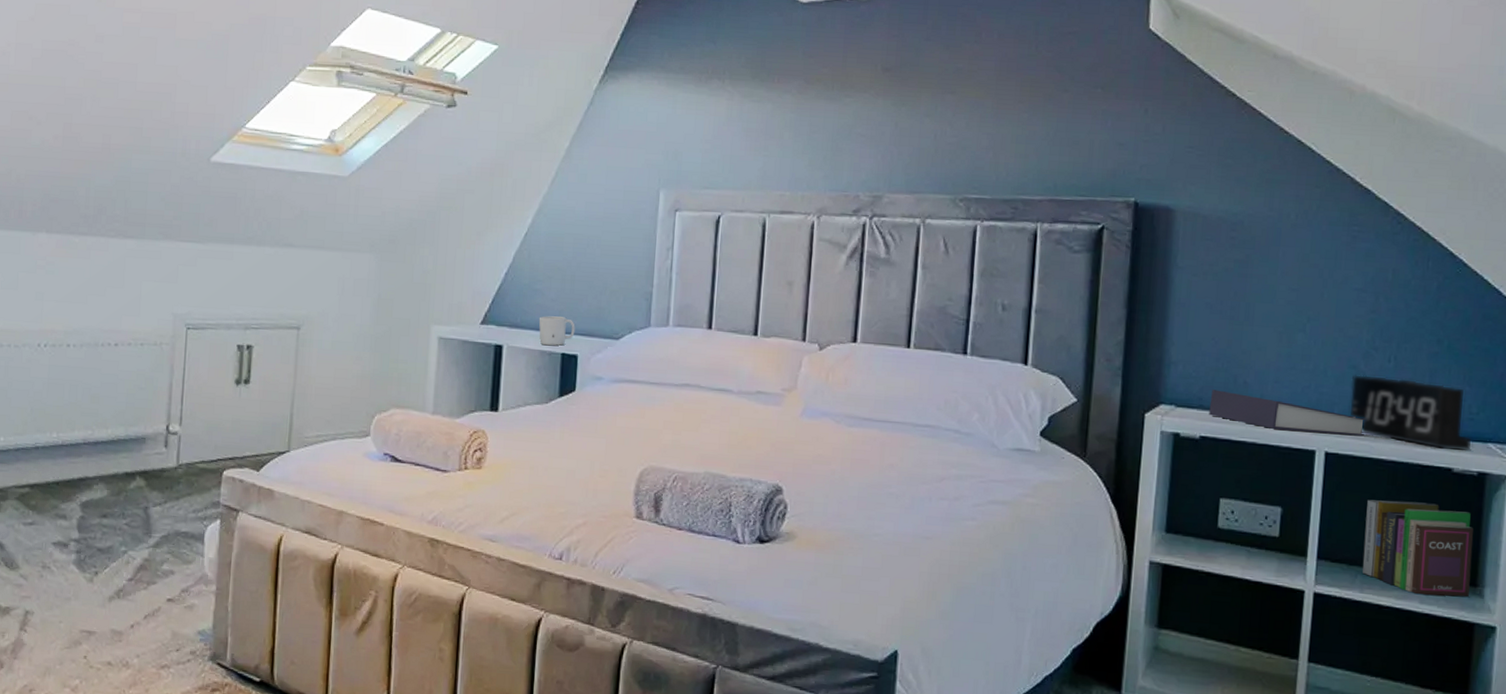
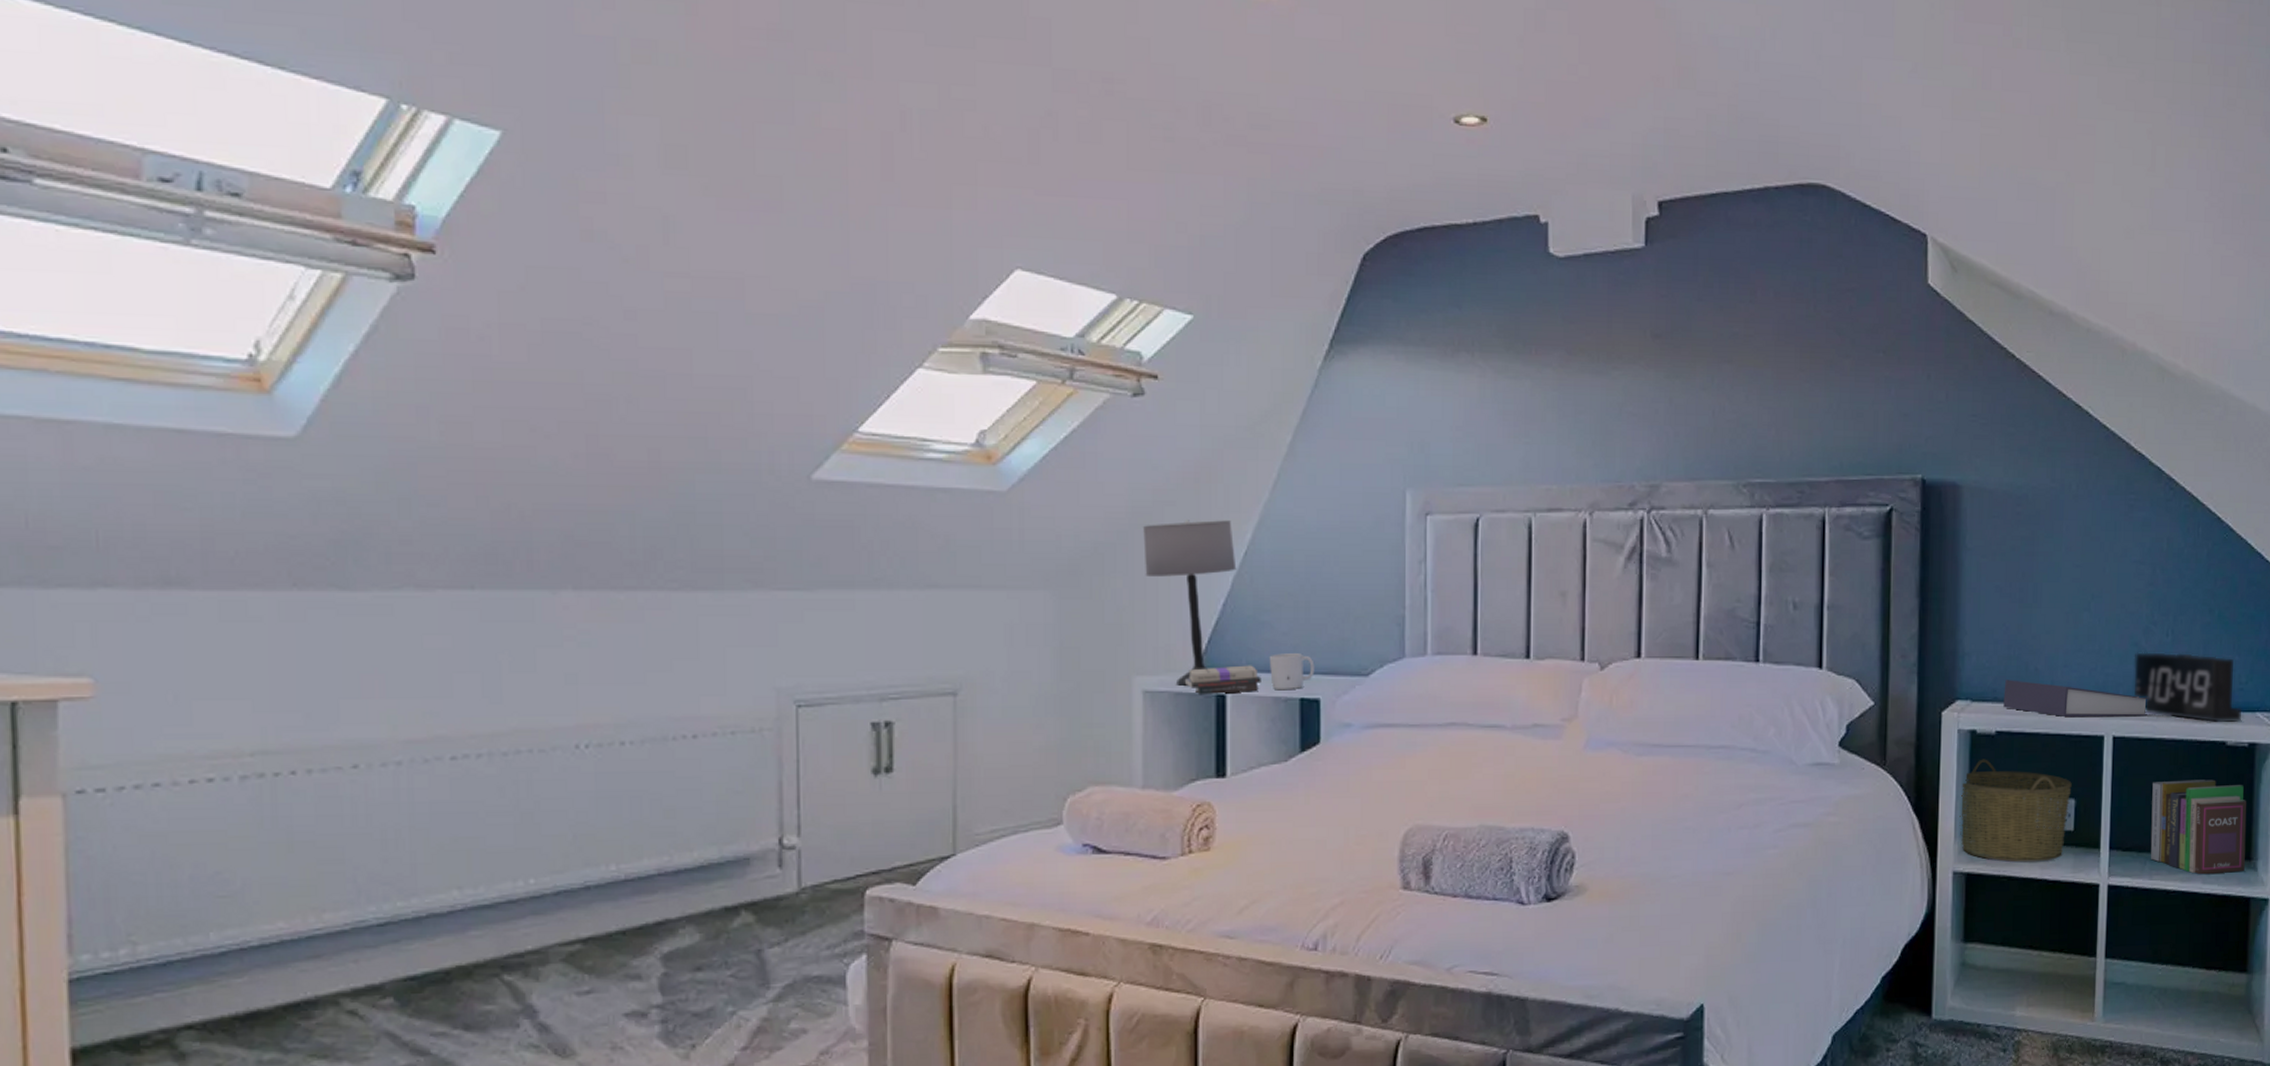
table lamp: none [446,205,518,336] -> present [1143,520,1237,686]
books: none [472,323,532,345] -> present [1185,665,1261,696]
basket: none [1158,460,1279,563] -> present [1959,759,2072,863]

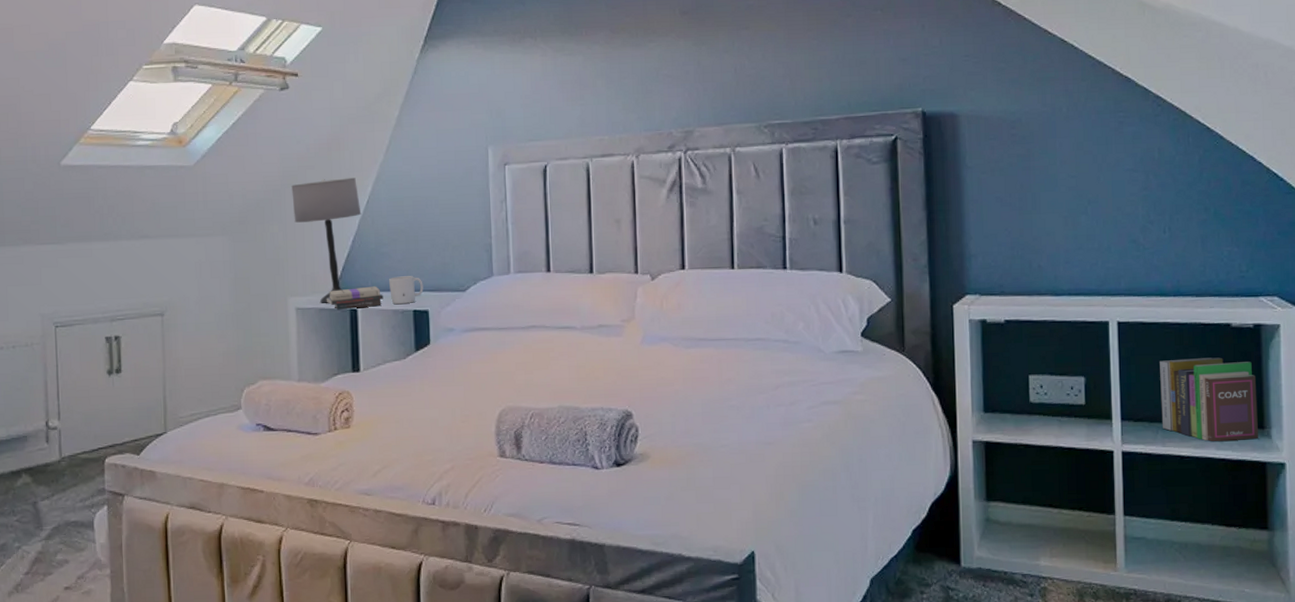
basket: present [1959,759,2072,863] -> none [975,344,1081,432]
book: present [2003,680,2149,716] -> none [1010,276,1151,306]
alarm clock: present [2133,652,2241,723] -> none [1133,246,1244,308]

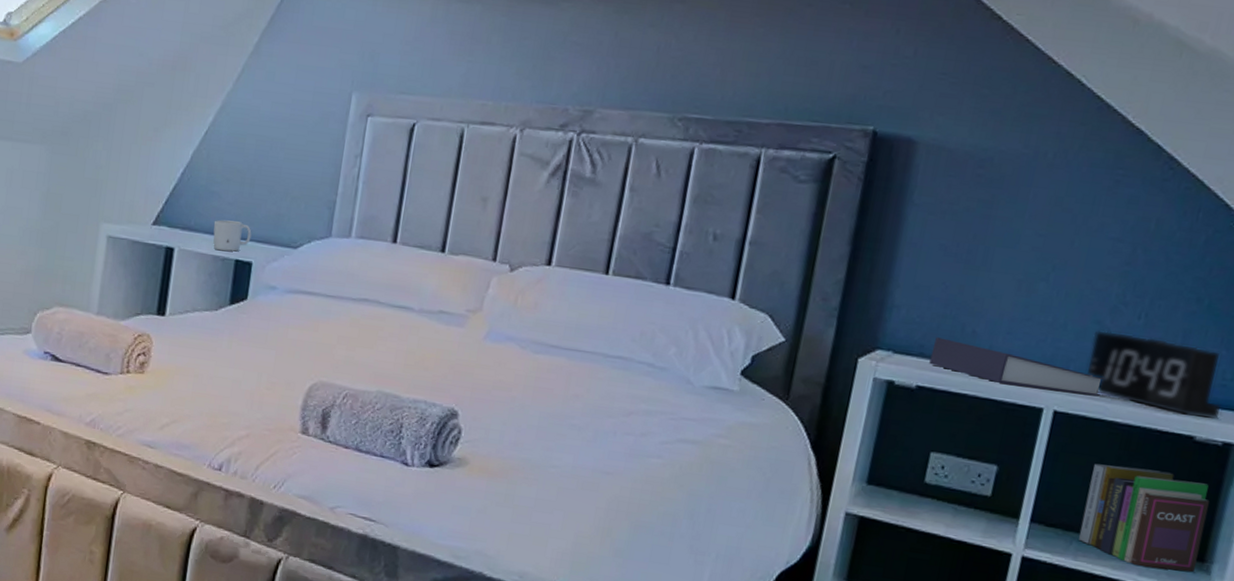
table lamp: present [292,178,362,303] -> none [121,100,198,236]
books: present [327,286,384,310] -> none [142,223,205,249]
book: none [1010,276,1151,306] -> present [929,337,1105,396]
alarm clock: none [1133,246,1244,308] -> present [1086,330,1220,419]

